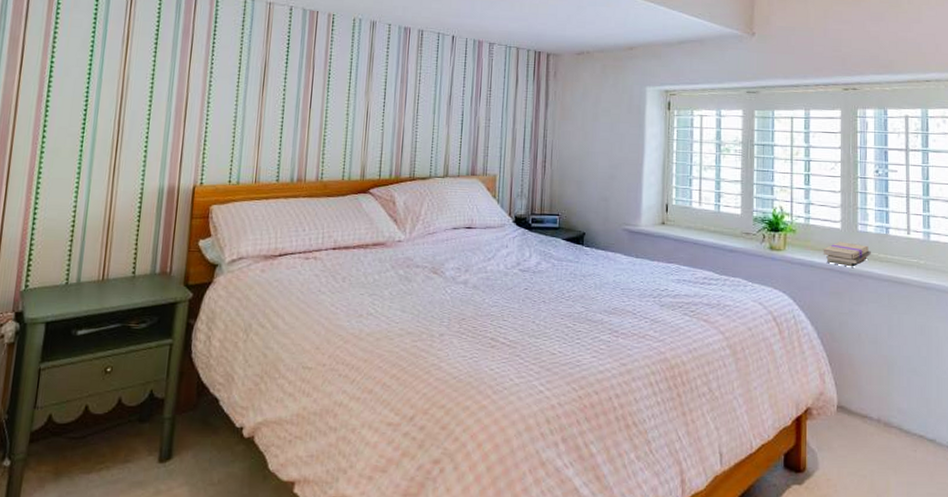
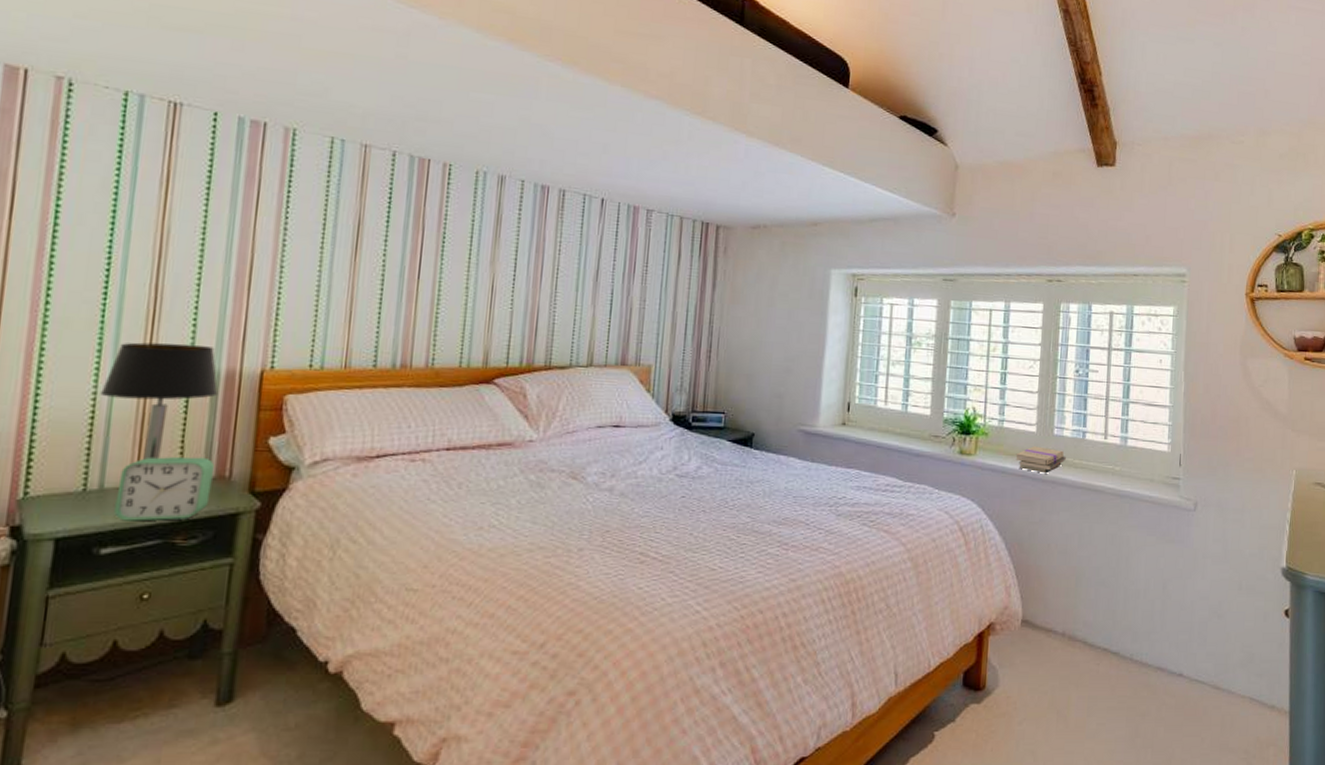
table lamp: none [79,166,163,259] -> present [100,342,219,460]
alarm clock: none [87,256,159,309] -> present [114,457,214,522]

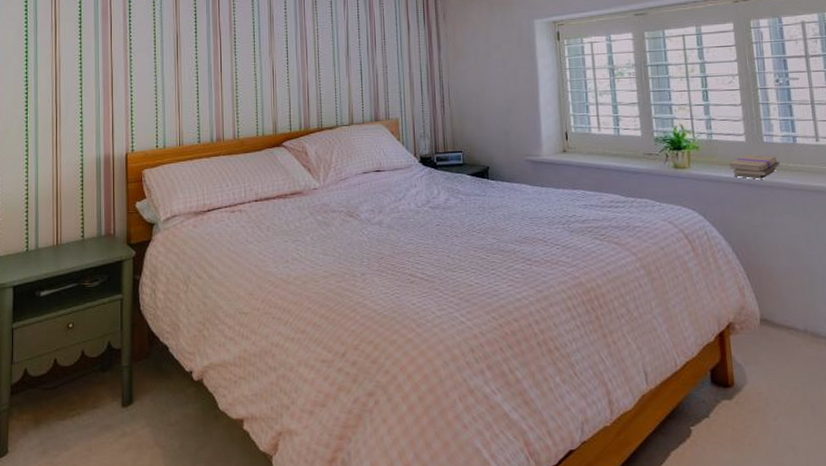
table lamp: present [100,342,219,460] -> none [30,139,101,226]
alarm clock: present [114,457,214,522] -> none [46,221,103,271]

